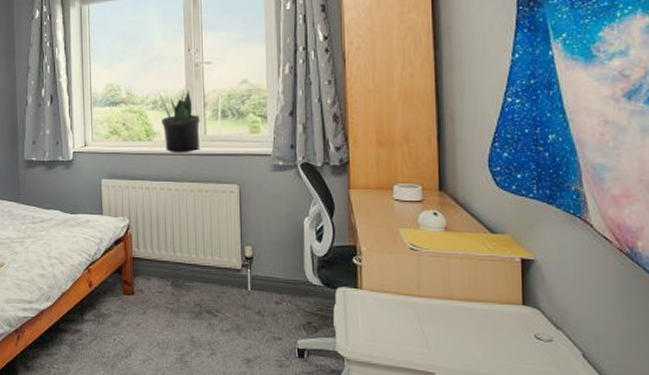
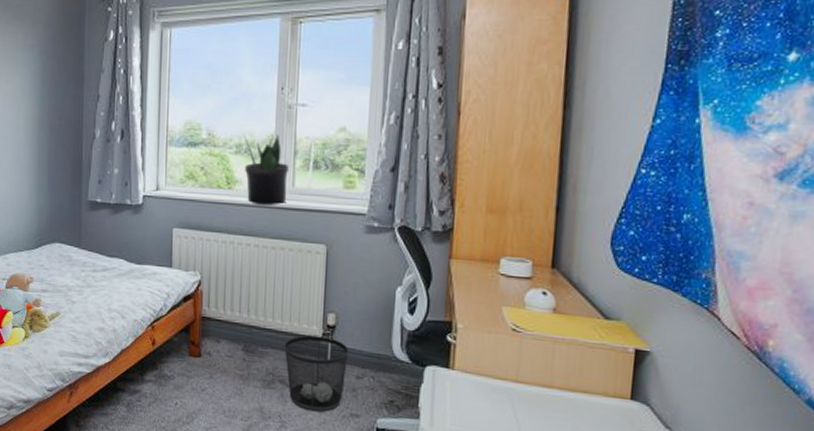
waste bin: none [208,267,267,338] -> present [284,335,349,412]

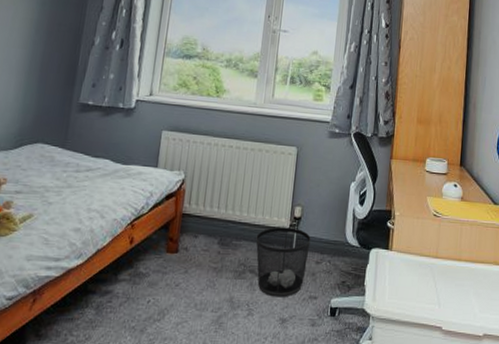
planter: present [244,134,289,207] -> none [232,51,270,114]

